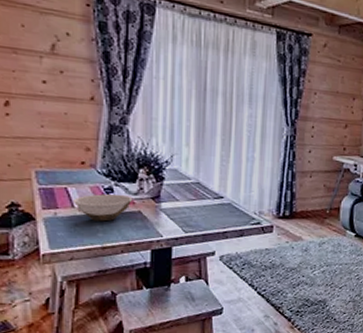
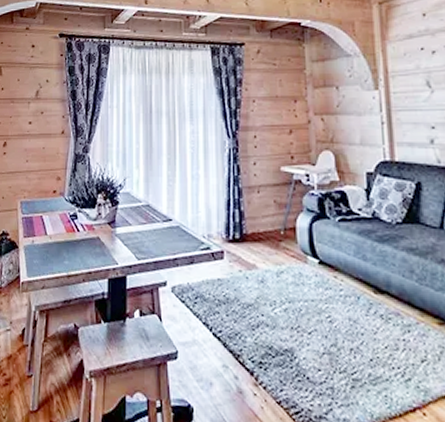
bowl: present [73,193,133,222] -> none [47,220,93,249]

